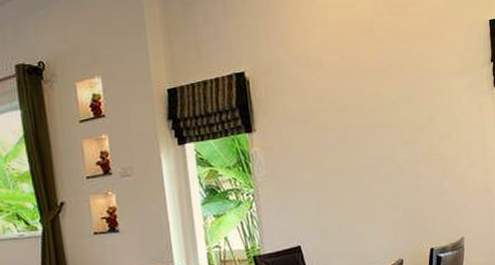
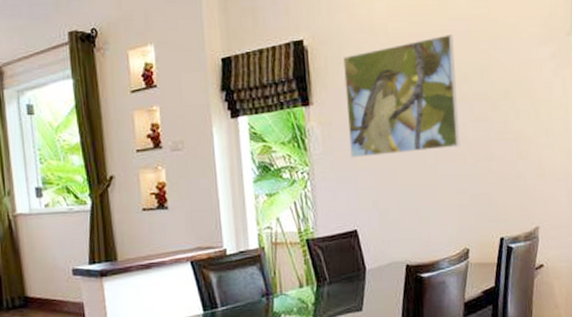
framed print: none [283,67,392,180] -> present [343,35,460,158]

